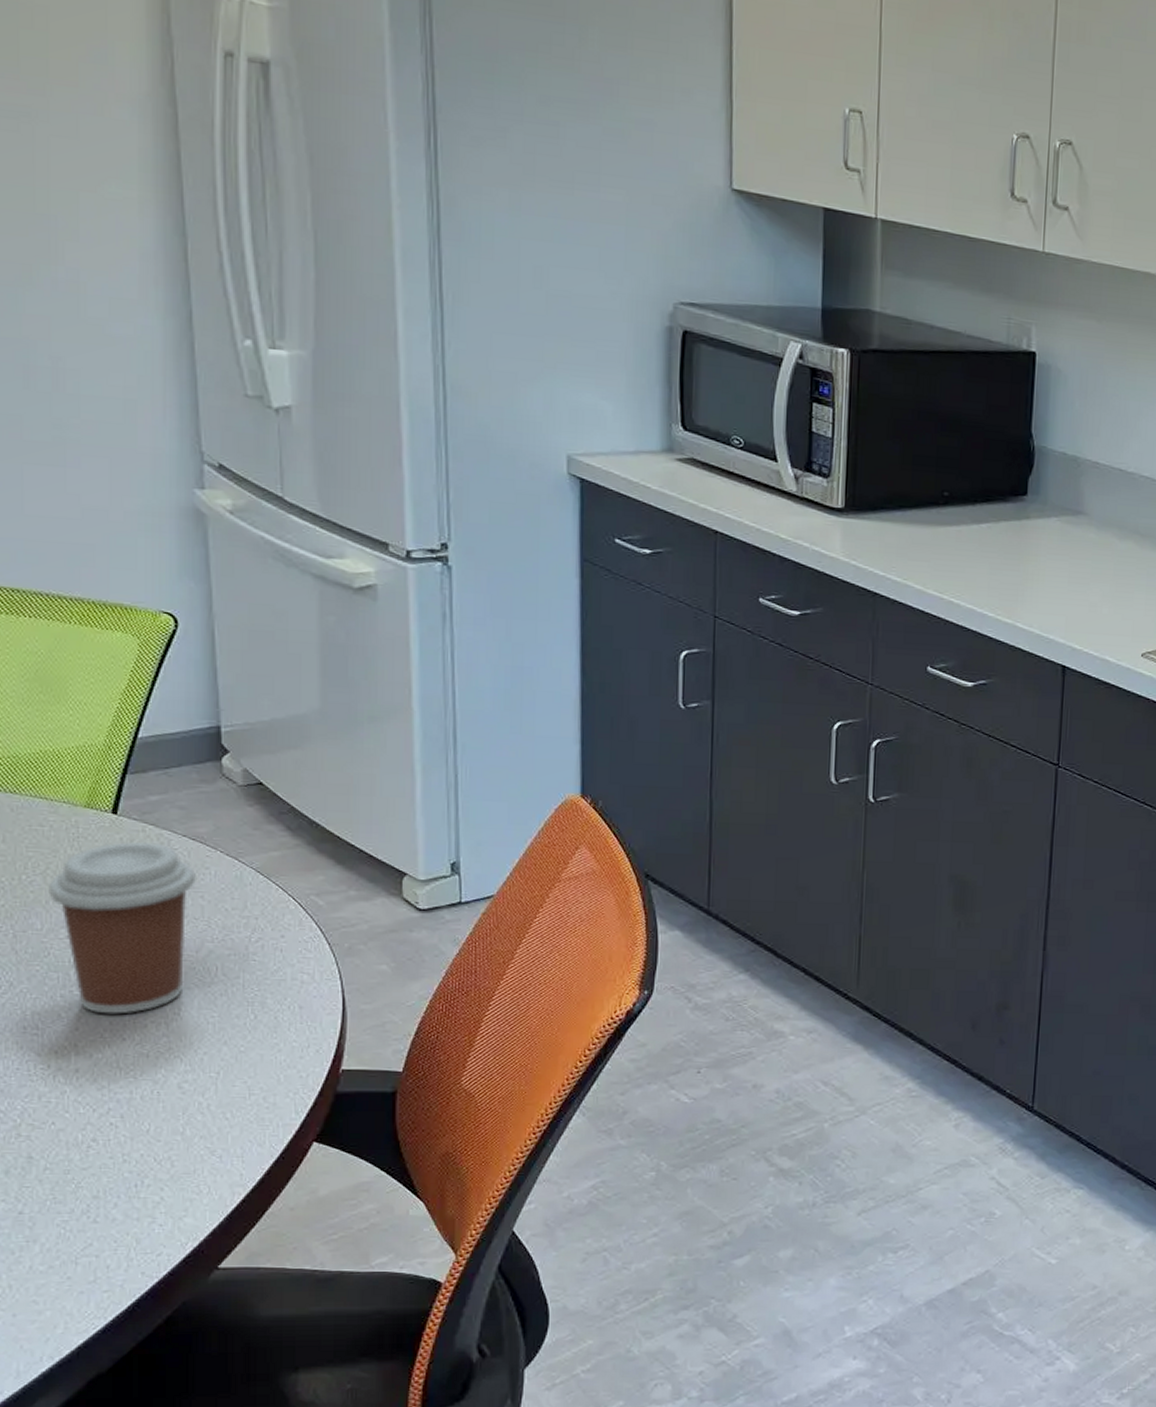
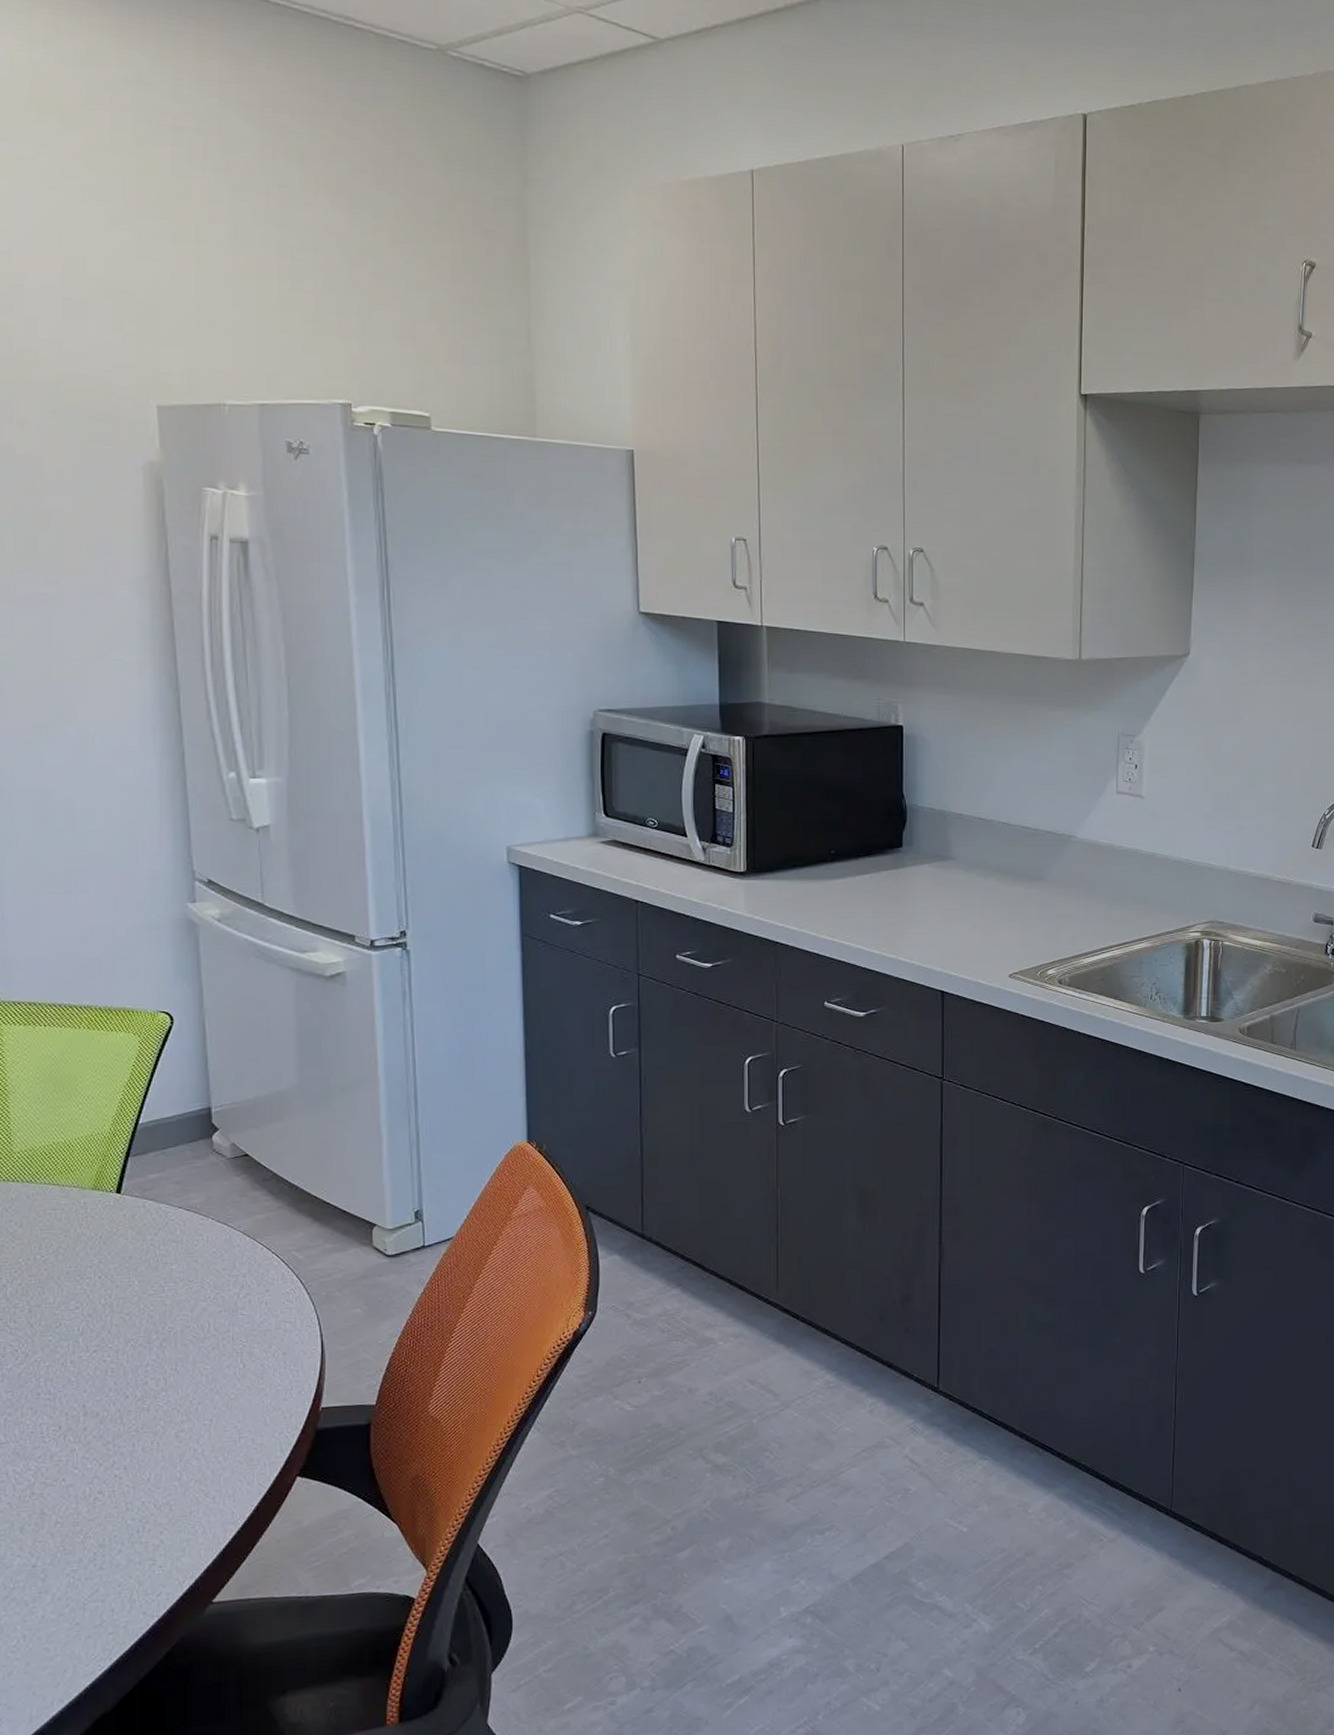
coffee cup: present [48,841,198,1014] -> none [60,1215,192,1375]

